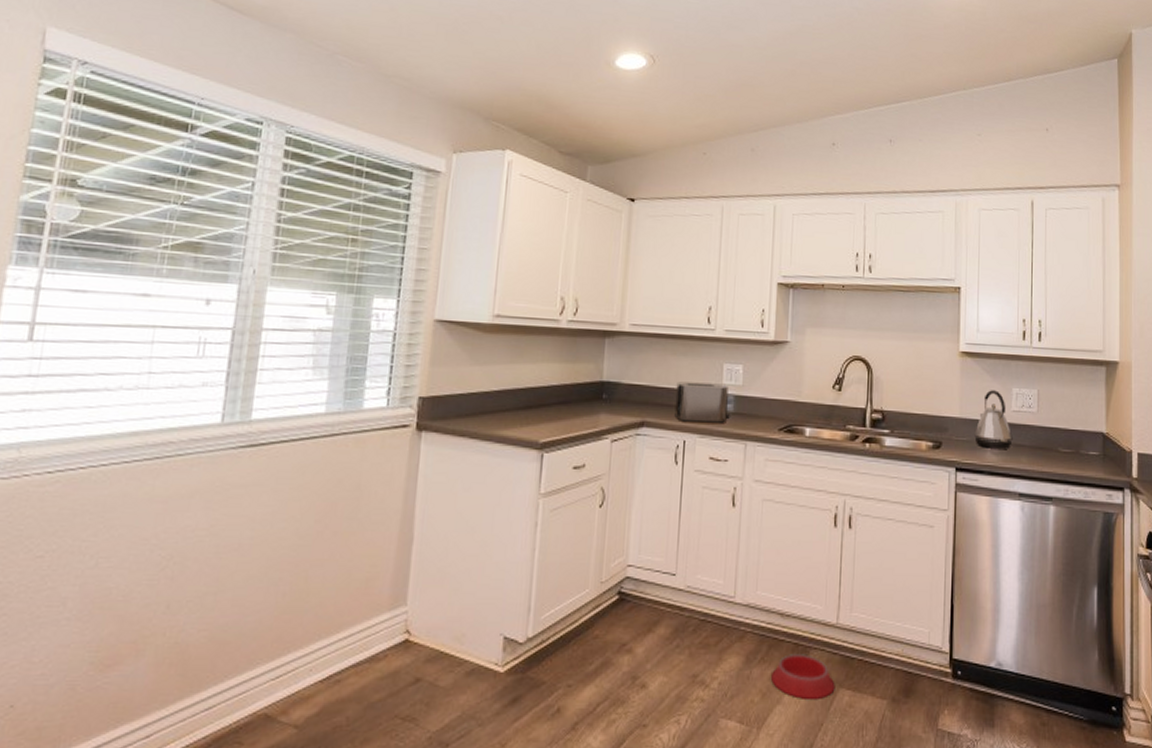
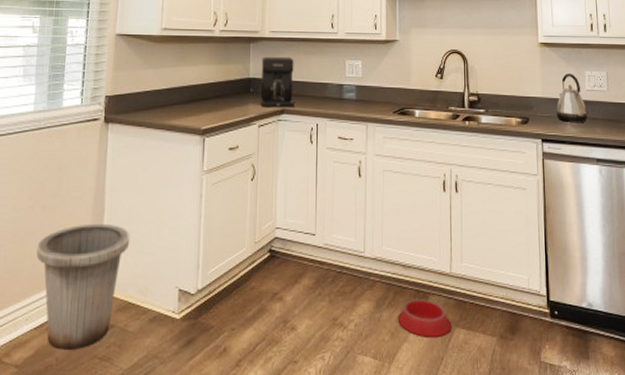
trash can: none [324,554,446,707] -> present [36,223,131,350]
coffee maker: none [614,355,659,420] -> present [260,56,294,108]
toaster: present [674,382,731,425] -> none [308,76,353,110]

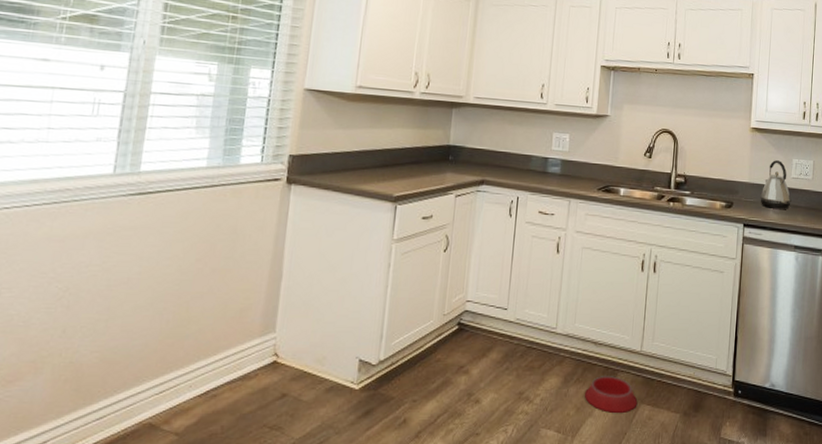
trash can: present [36,223,131,350] -> none [203,289,310,418]
coffee maker: present [260,56,294,108] -> none [459,123,498,179]

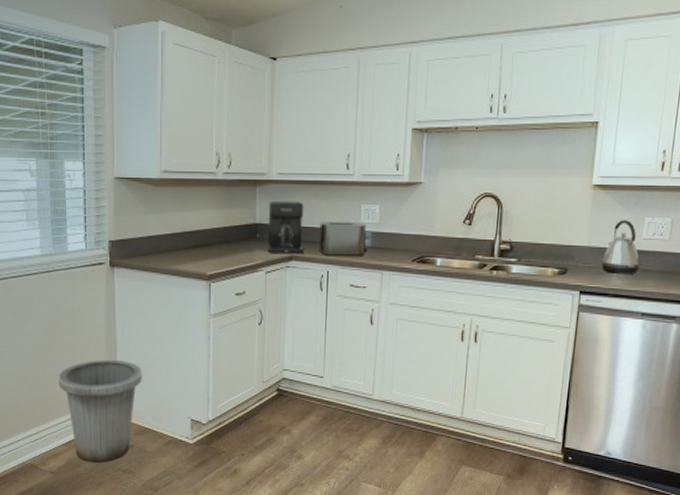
trash can: none [203,289,310,418] -> present [58,359,143,463]
coffee maker: none [459,123,498,179] -> present [267,200,304,255]
toaster: none [510,147,559,184] -> present [319,222,369,257]
pet bowl: present [585,376,638,413] -> none [404,439,458,473]

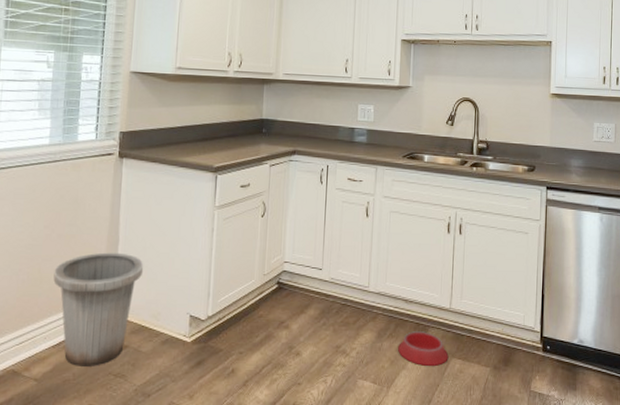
coffee maker: present [267,200,304,255] -> none [272,98,307,149]
toaster: present [319,222,369,257] -> none [319,119,364,153]
pet bowl: none [404,439,458,473] -> present [398,331,449,366]
kettle: present [600,220,641,275] -> none [561,124,594,173]

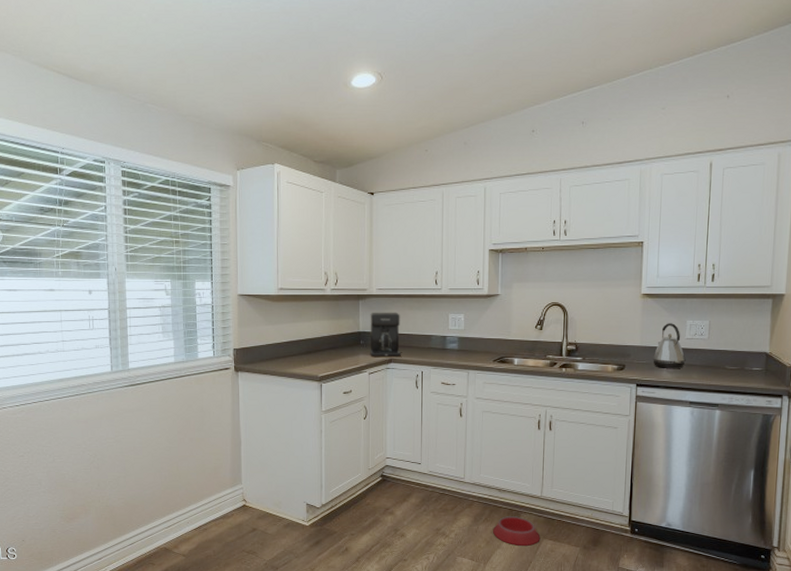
trash can: present [53,252,144,366] -> none [189,452,264,545]
coffee maker: none [272,98,307,149] -> present [370,312,401,358]
kettle: none [561,124,594,173] -> present [652,323,686,369]

